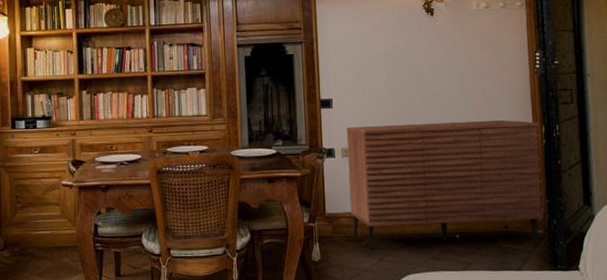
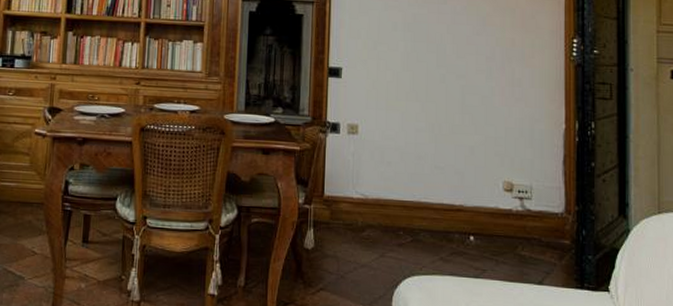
sideboard: present [346,120,544,250] -> none [352,100,572,254]

